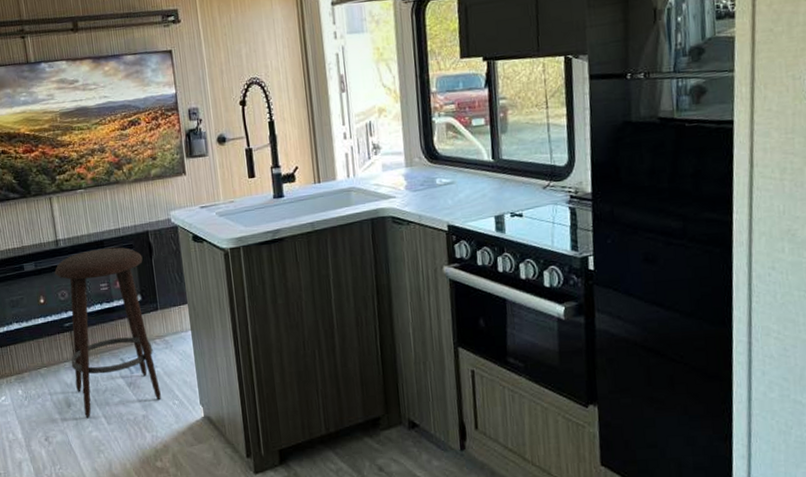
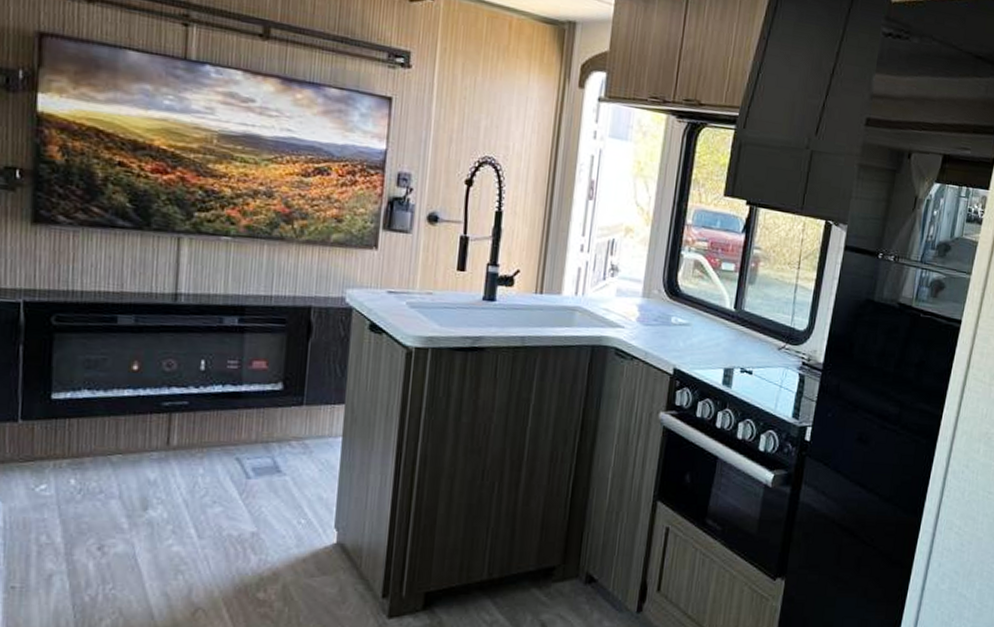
stool: present [54,247,161,419] -> none [160,315,296,528]

